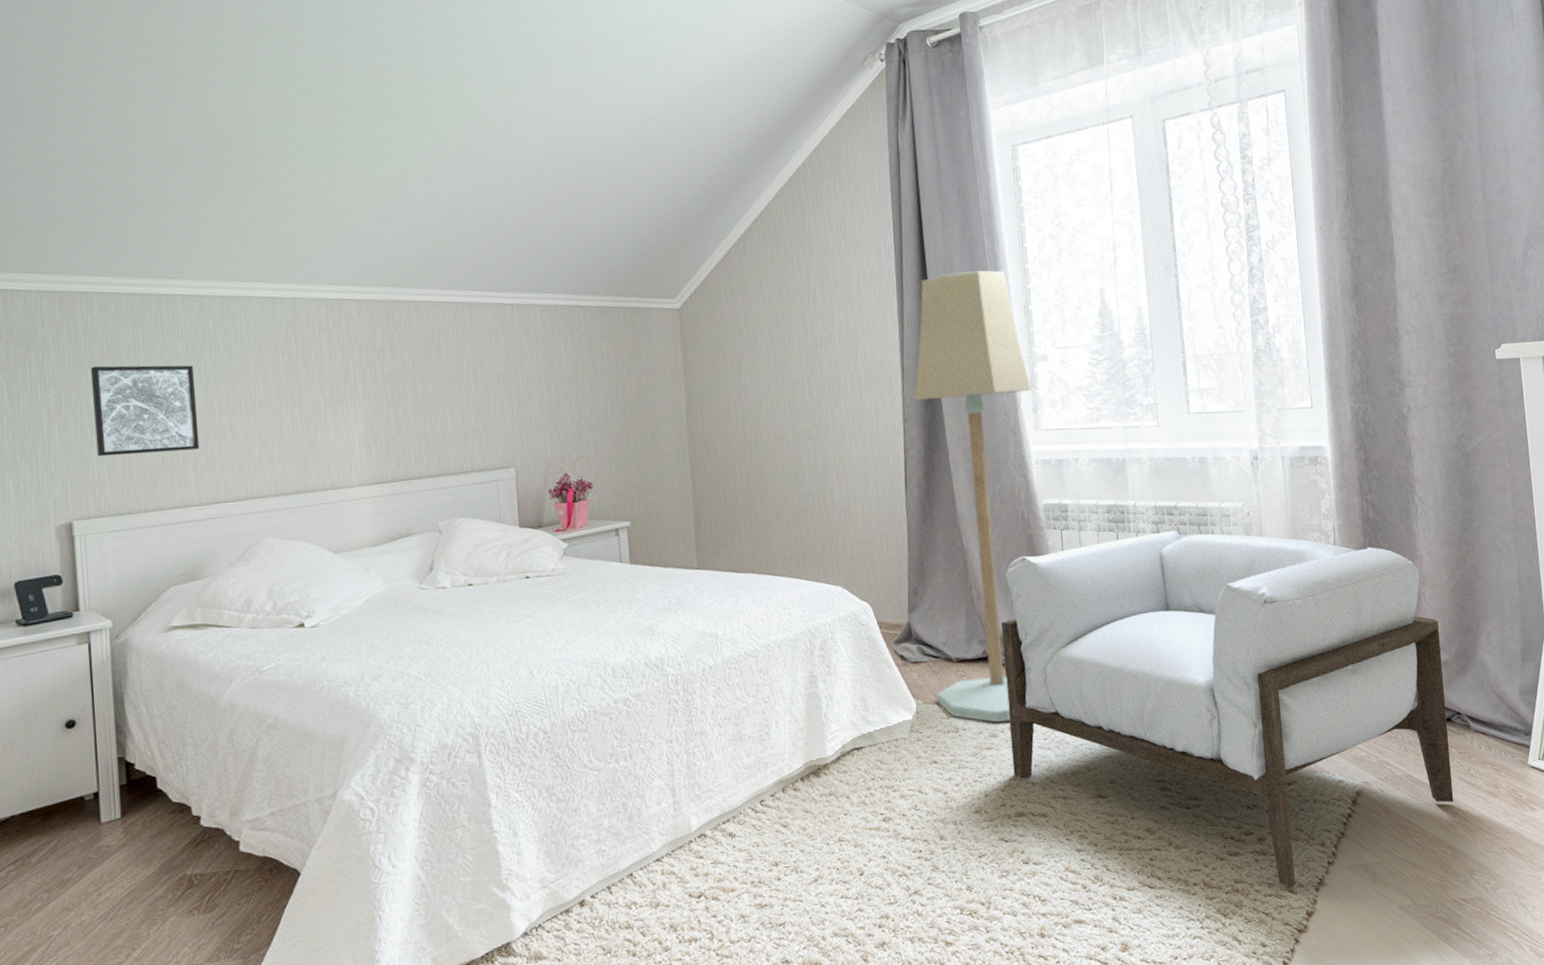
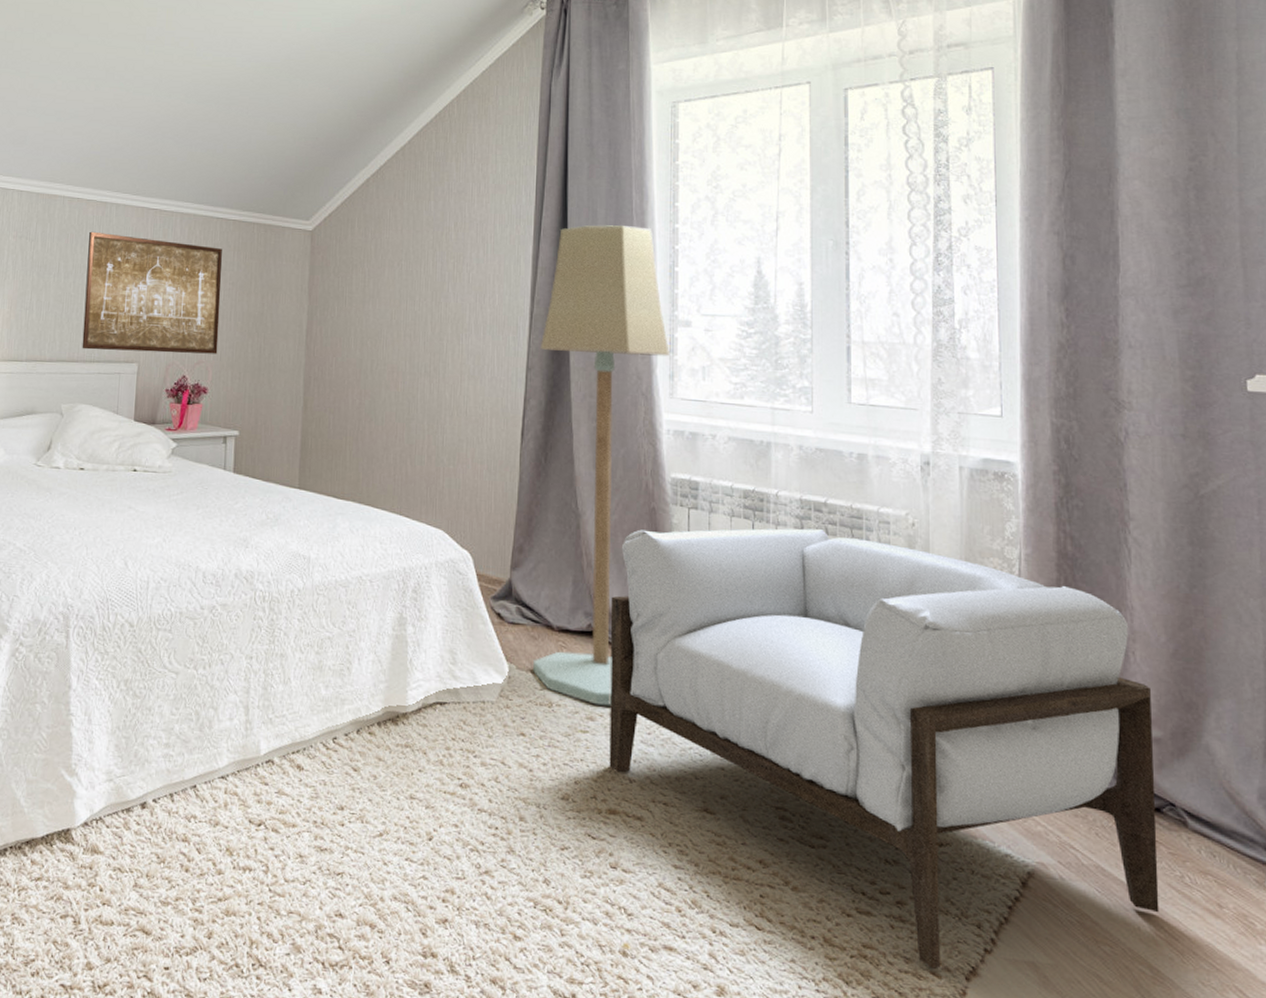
wall art: none [443,335,598,461] -> present [82,231,222,354]

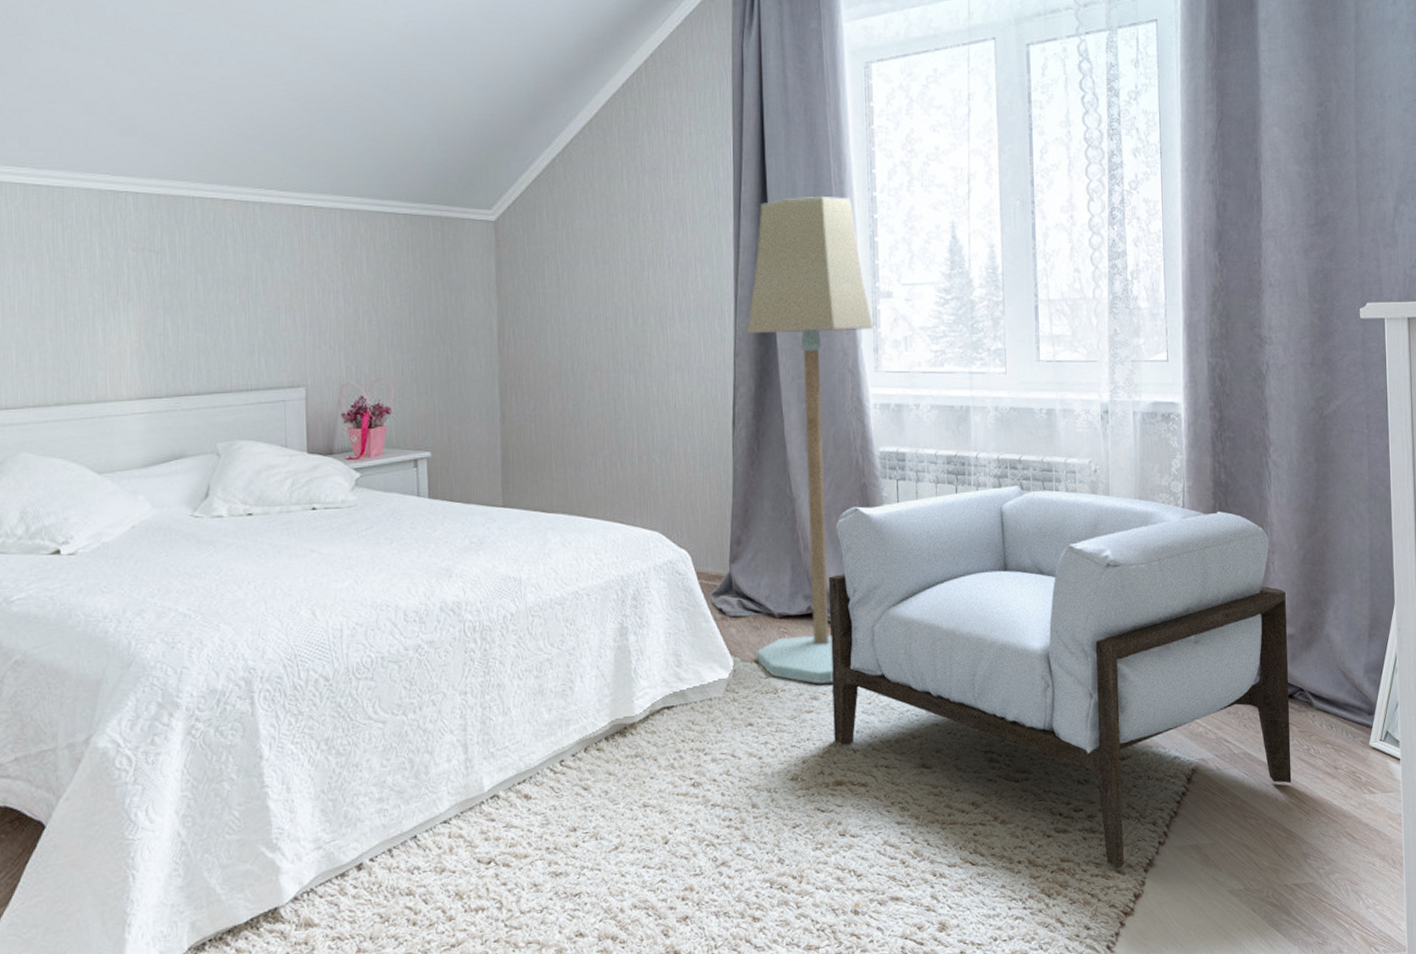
wall art: present [82,231,222,354] -> none [230,237,399,377]

